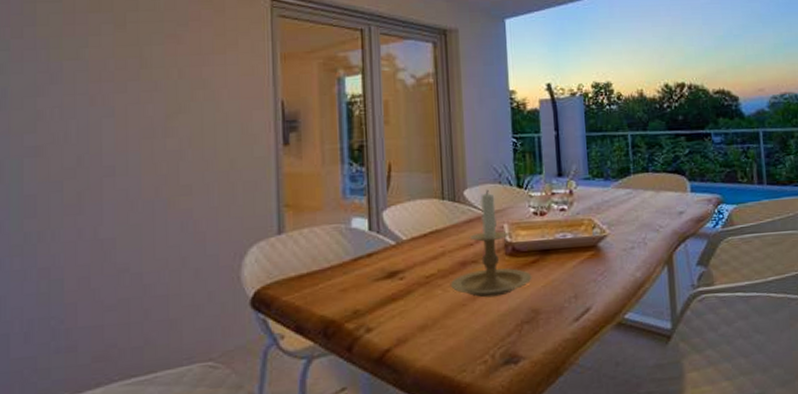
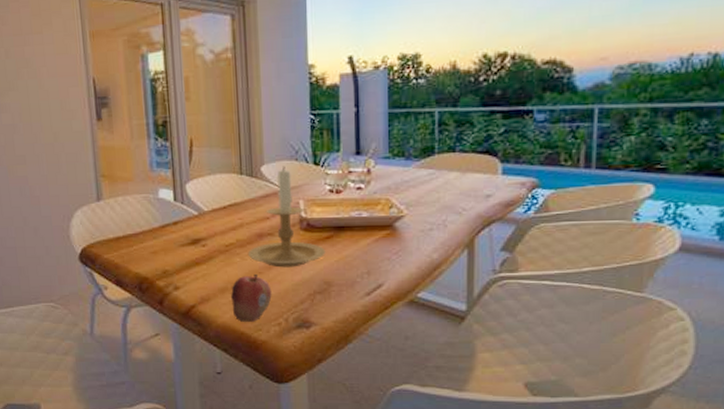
fruit: none [431,306,477,364] -> present [231,273,272,322]

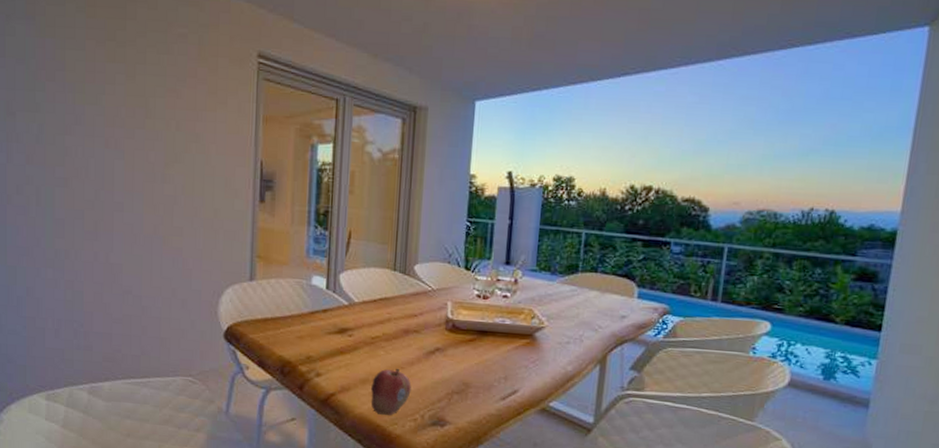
candle holder: present [247,166,326,268] -> none [392,267,467,366]

